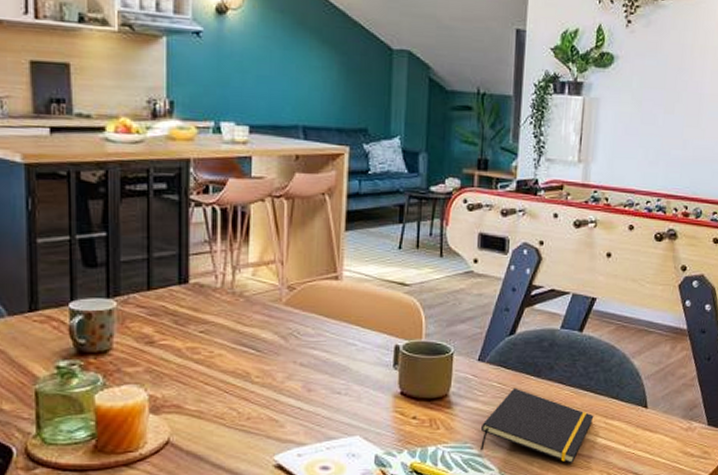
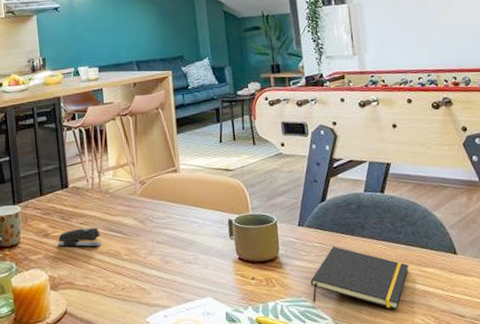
stapler: none [164,338,227,364] -> present [57,227,102,247]

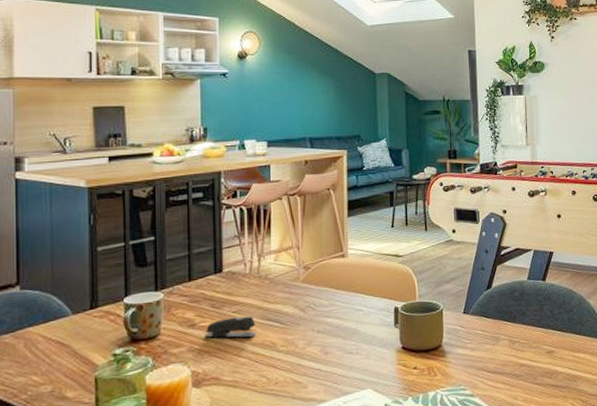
notepad: present [311,246,409,310] -> none [472,333,563,395]

